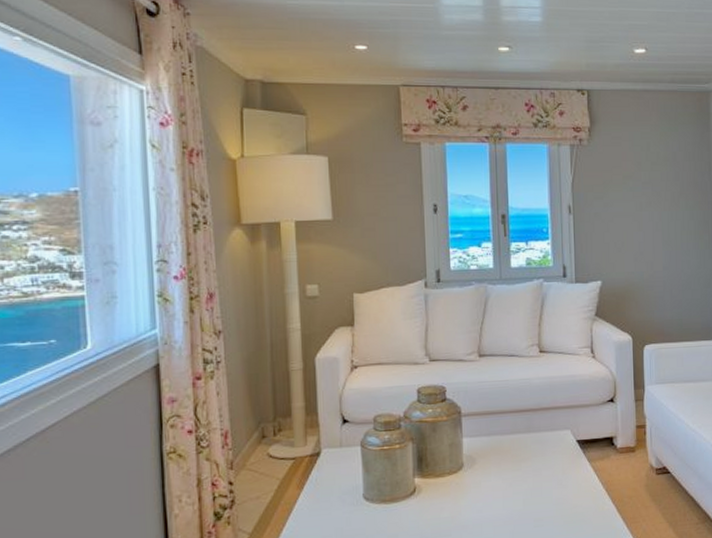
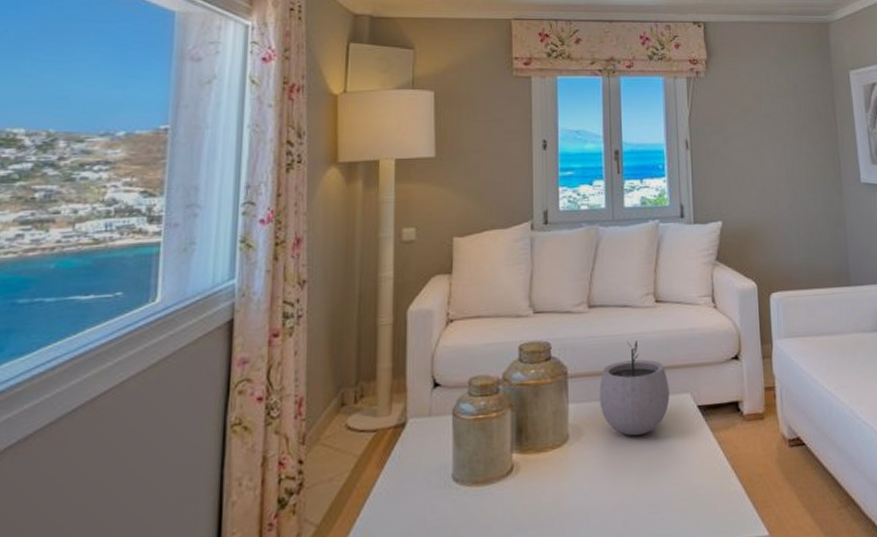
plant pot: none [490,385,552,465] -> present [599,340,670,436]

